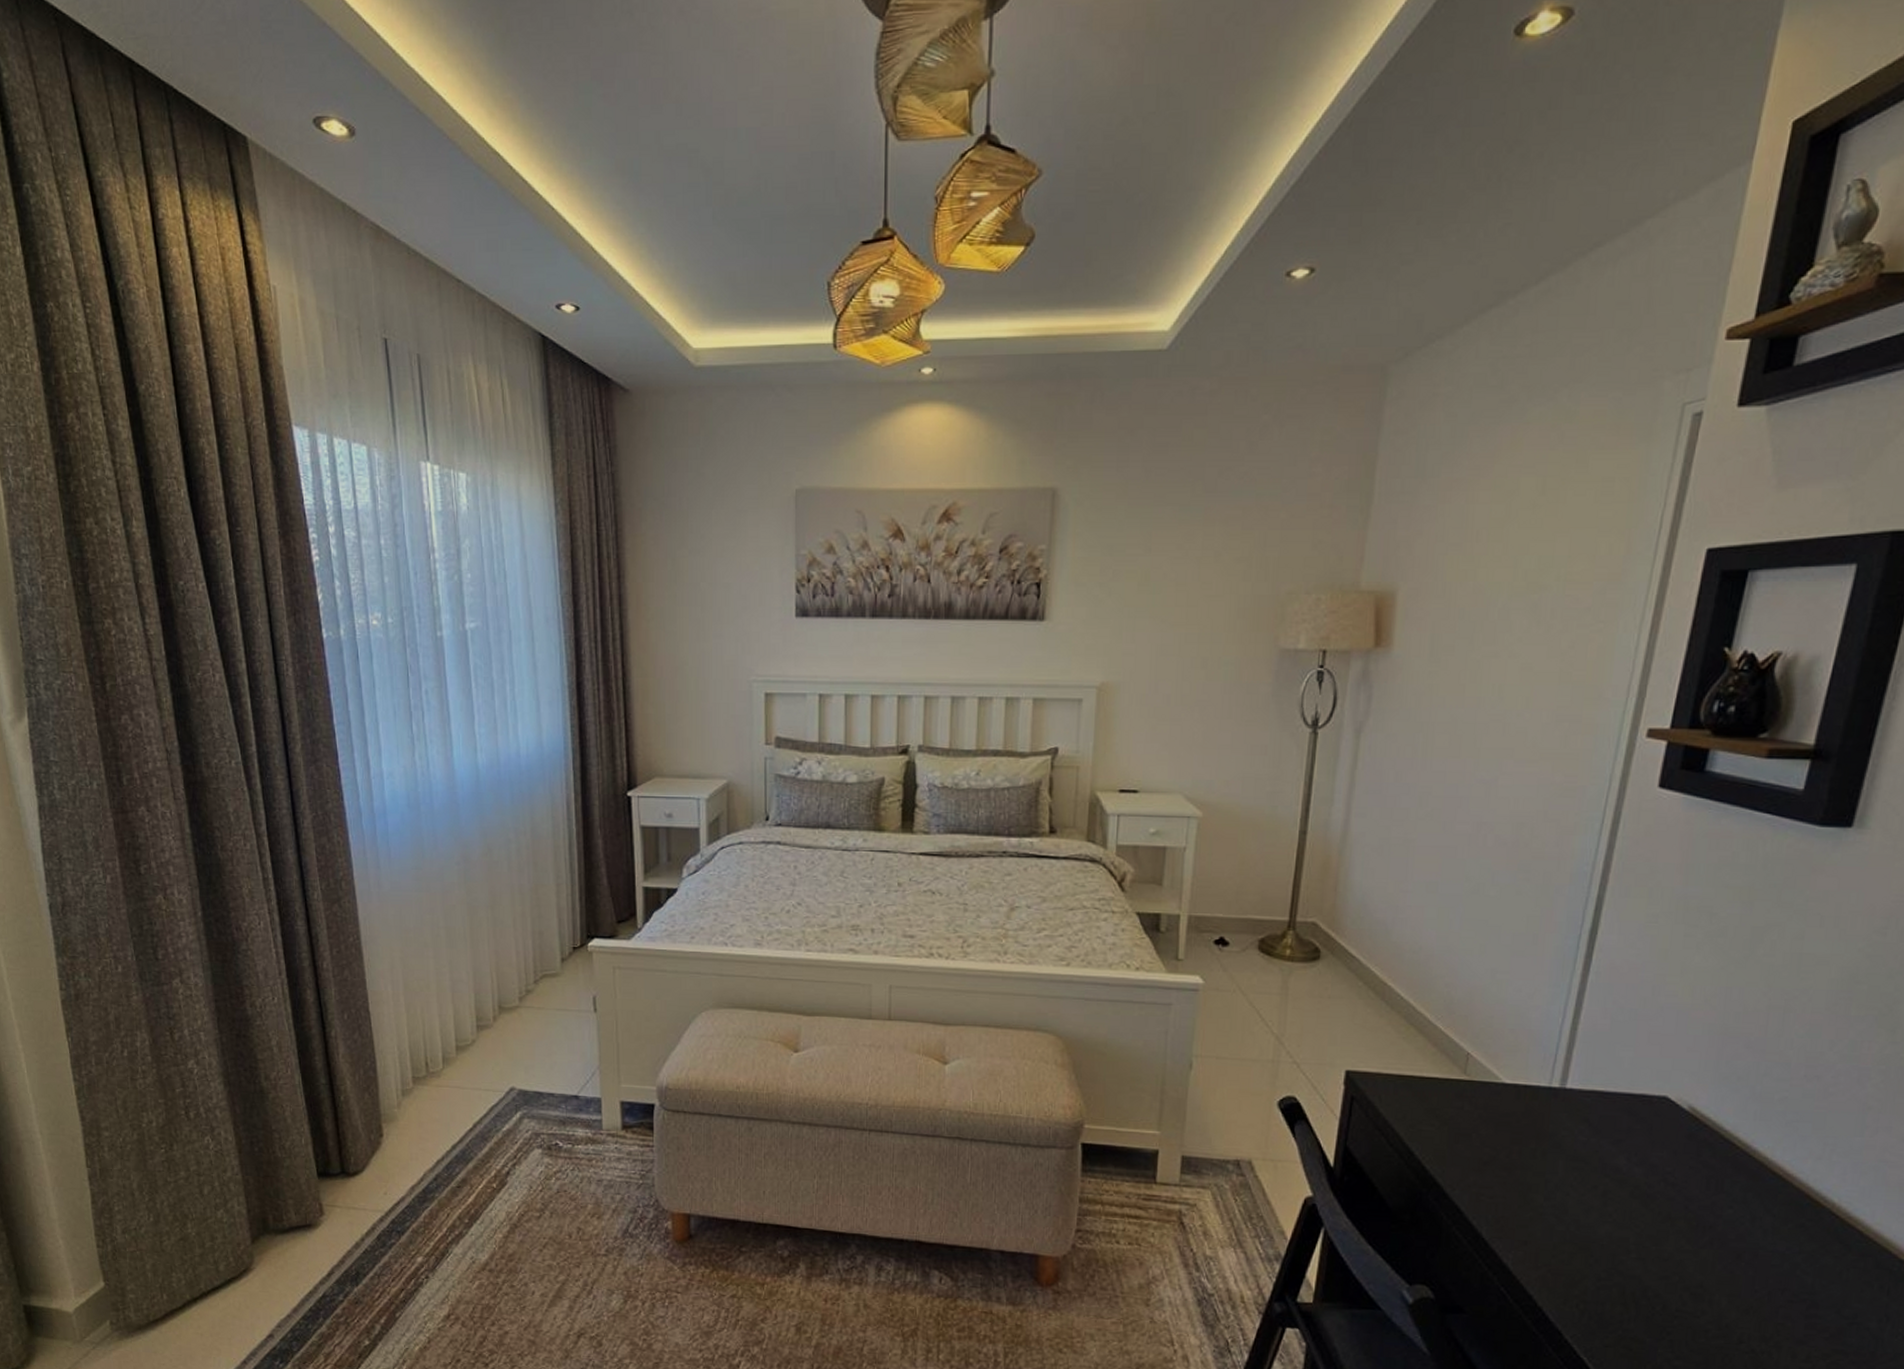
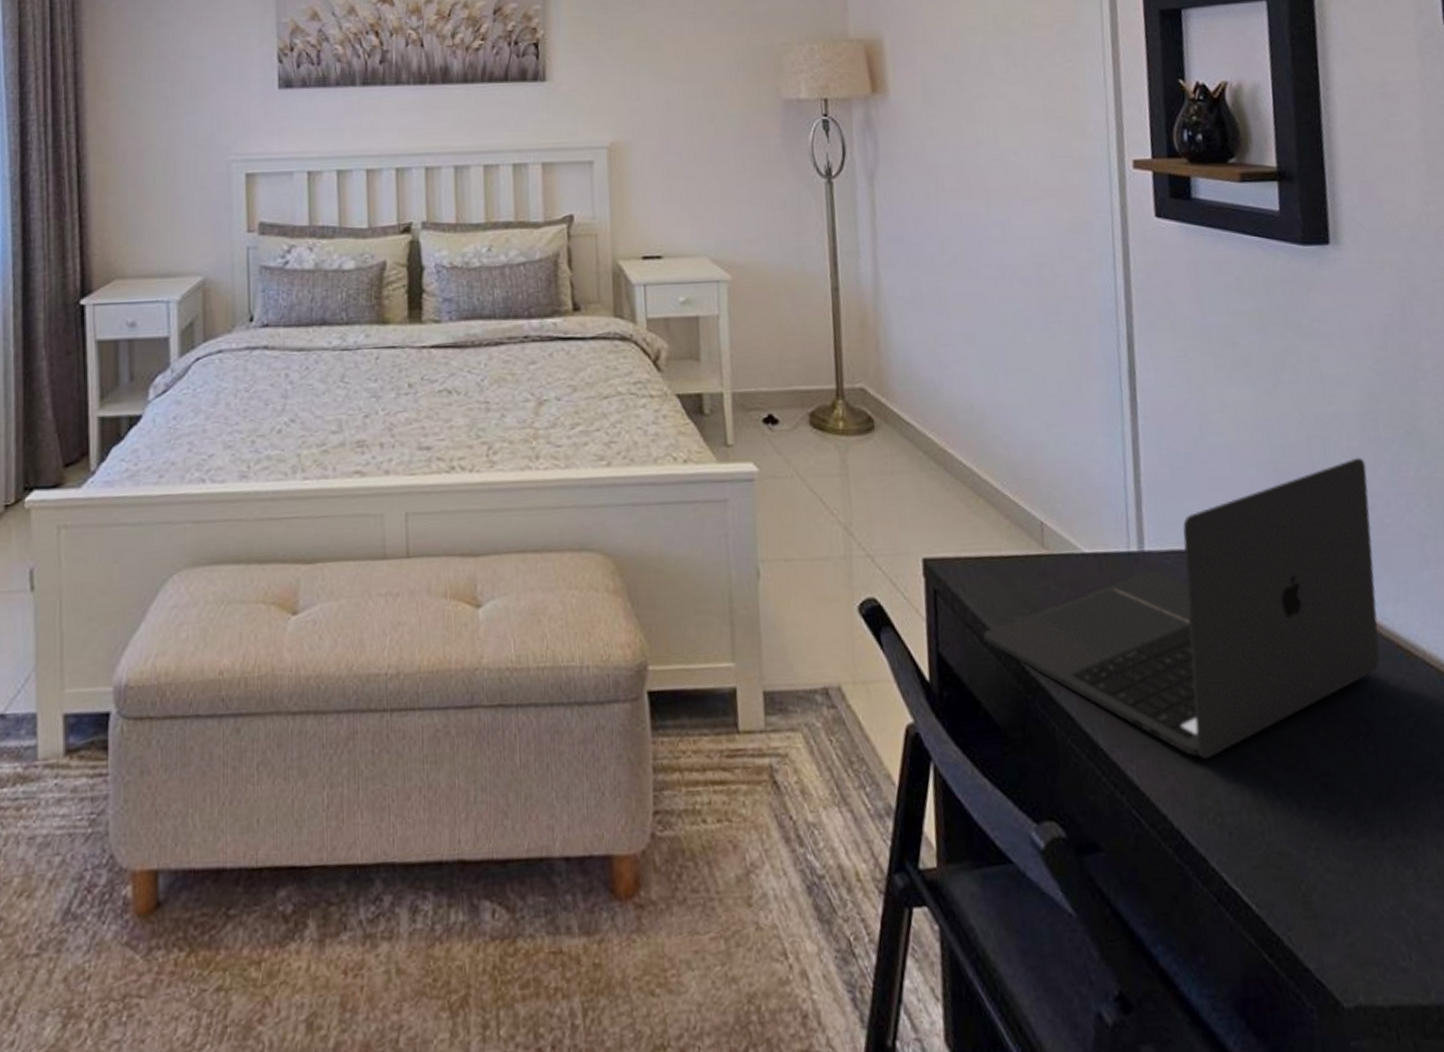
laptop: none [1390,1031,1825,1260] -> present [983,457,1381,760]

